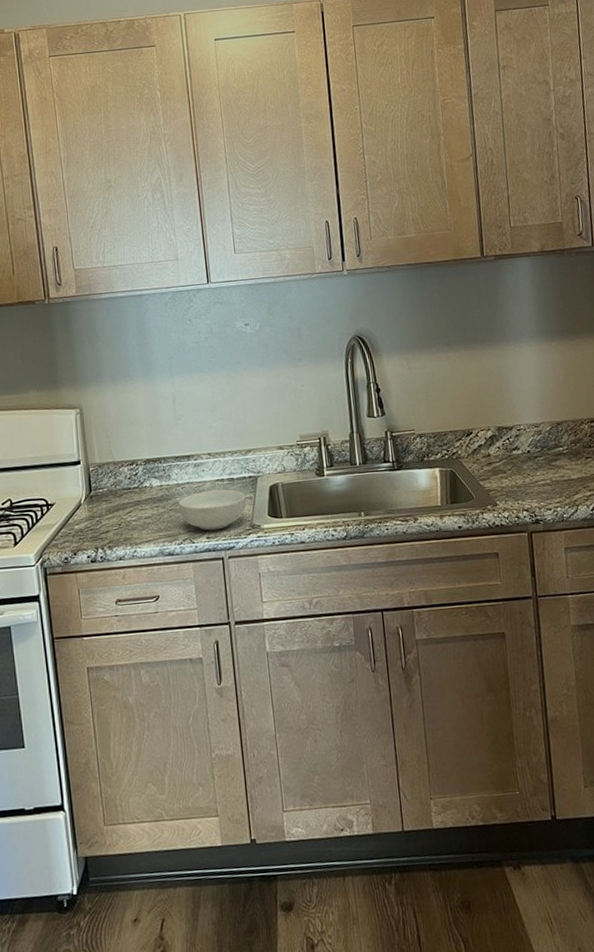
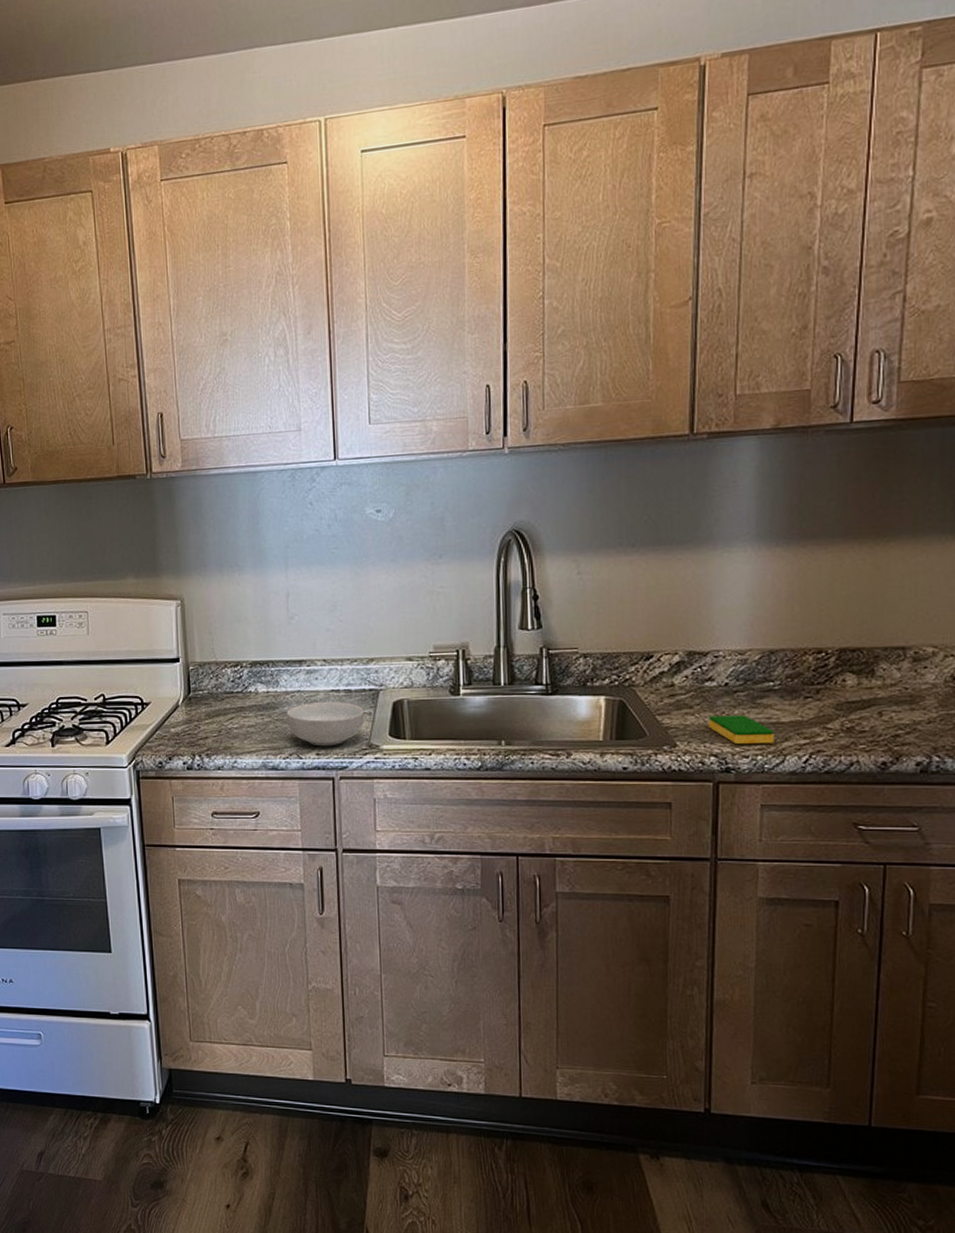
dish sponge: none [518,475,568,500] -> present [708,715,774,745]

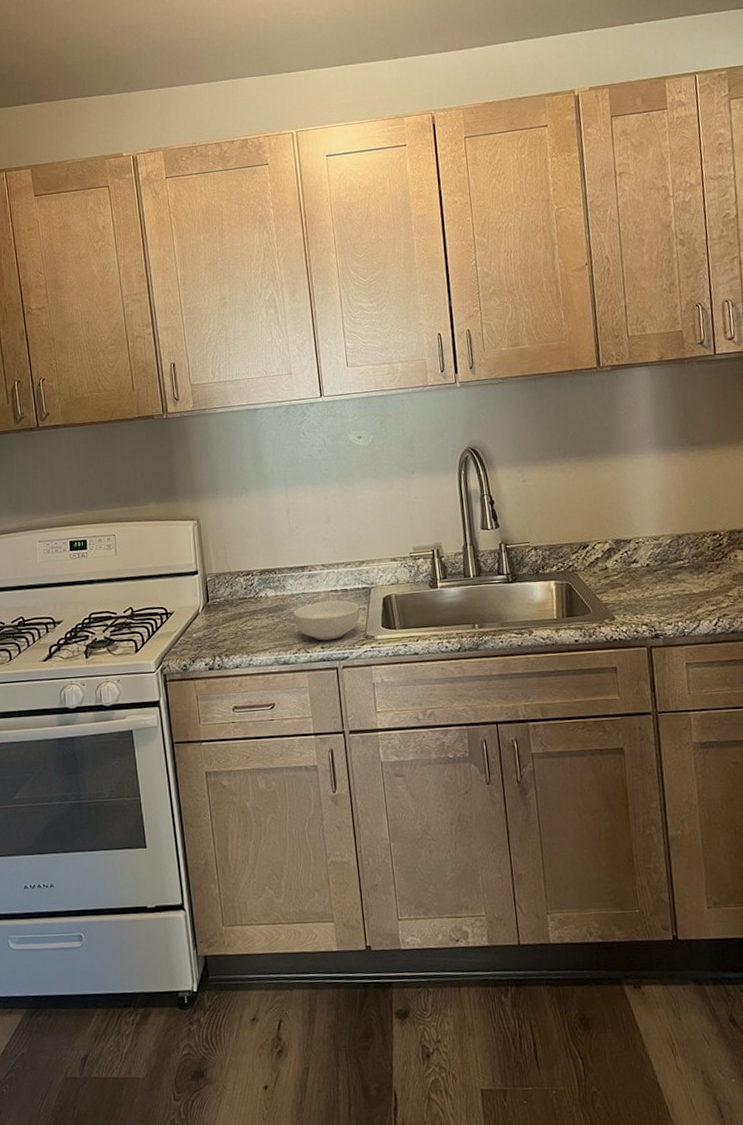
dish sponge: present [708,715,774,745] -> none [636,589,690,615]

